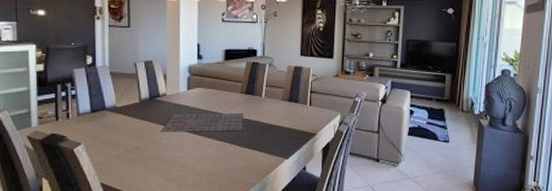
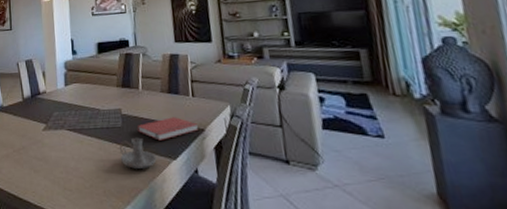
candle holder: none [237,139,271,167] -> present [119,137,157,169]
book: none [256,123,311,143] -> present [137,117,198,141]

